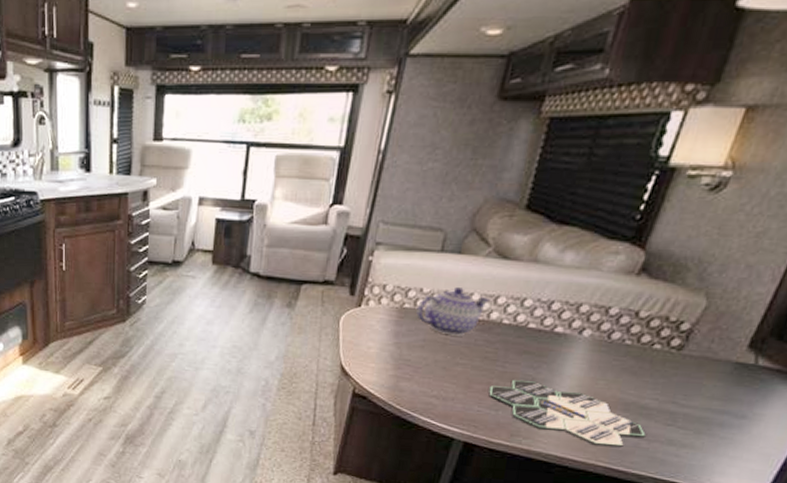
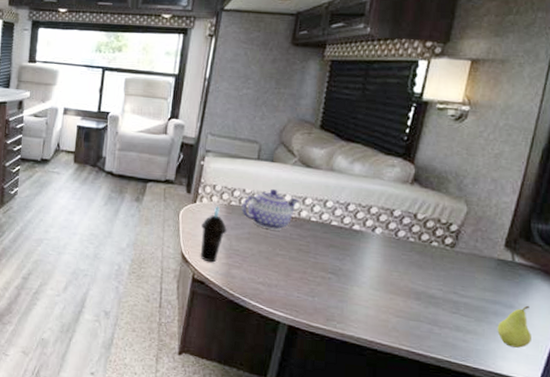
cup: none [363,310,397,375] -> present [200,206,227,263]
board game: present [488,380,646,448] -> none [305,270,436,333]
fruit: none [719,415,766,463] -> present [497,305,531,348]

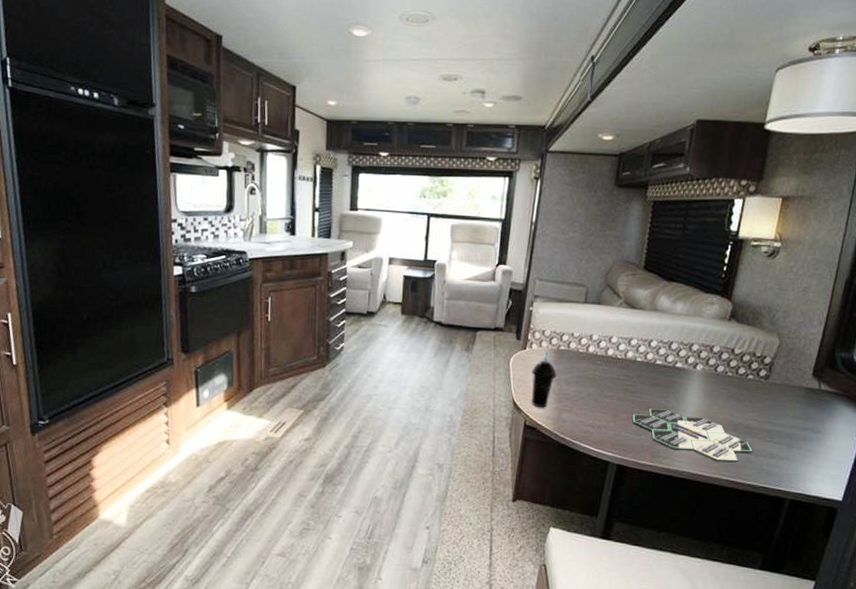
teapot: present [241,189,300,231] -> none [570,332,626,372]
board game: none [305,270,436,333] -> present [632,408,753,463]
fruit: present [497,305,531,348] -> none [806,429,836,470]

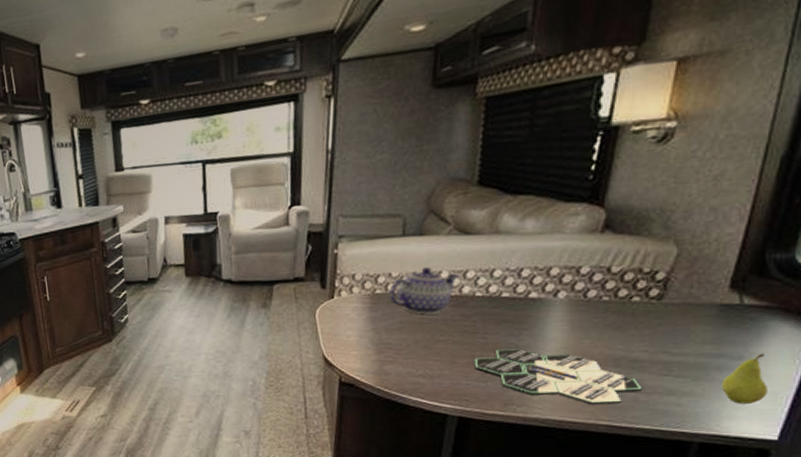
cup: present [531,351,557,408] -> none [343,298,374,362]
teapot: none [570,332,626,372] -> present [389,267,460,315]
fruit: none [806,429,836,470] -> present [721,353,767,404]

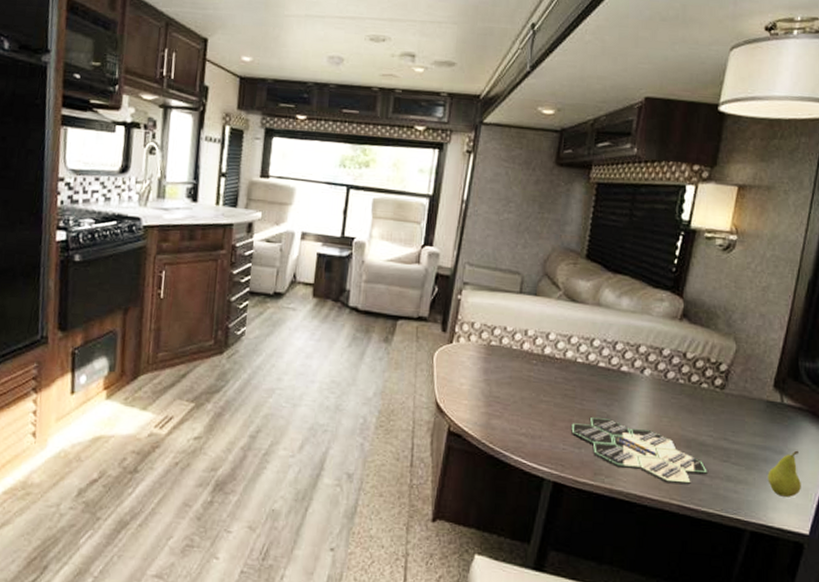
teapot: present [389,267,460,315] -> none [502,327,565,374]

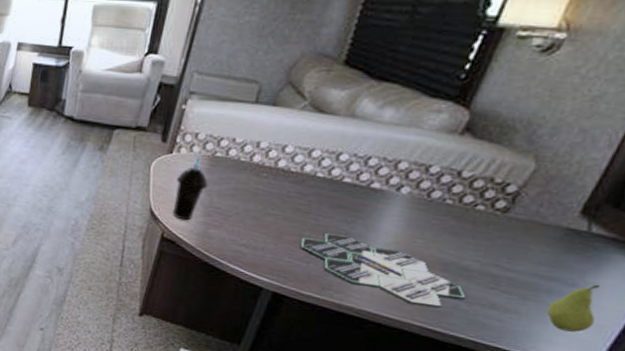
cup: none [456,346,486,412] -> present [172,157,208,221]

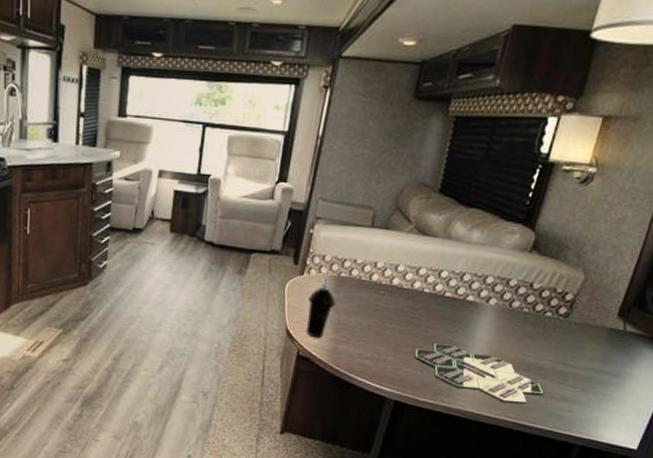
fruit: present [546,284,600,333] -> none [602,374,636,416]

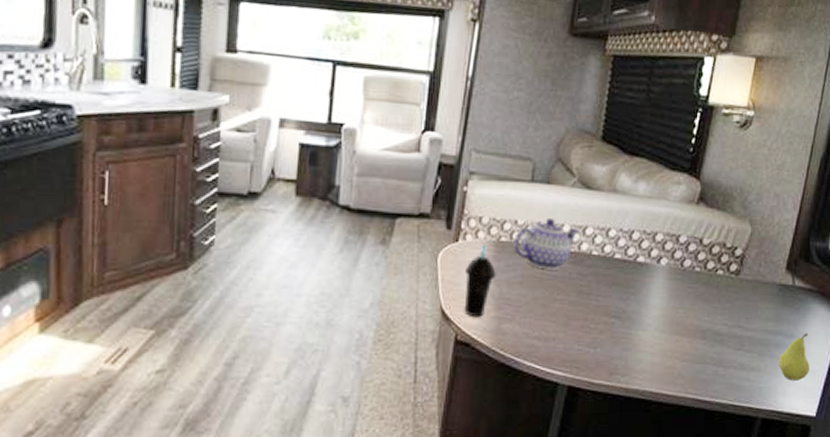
teapot: none [351,259,414,303] -> present [513,219,580,270]
board game: present [414,343,544,405] -> none [586,314,722,377]
fruit: none [602,374,636,416] -> present [778,332,809,381]

